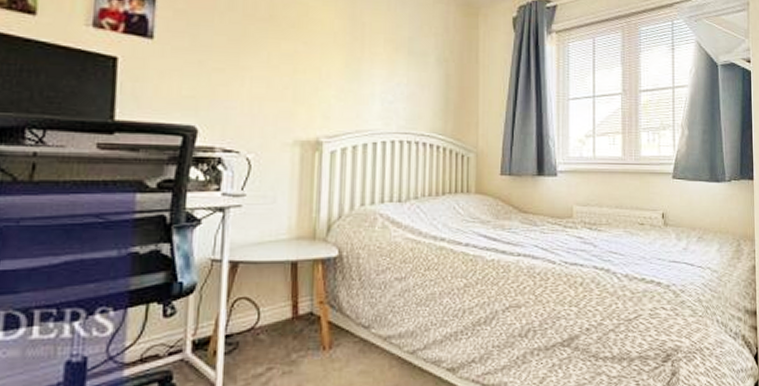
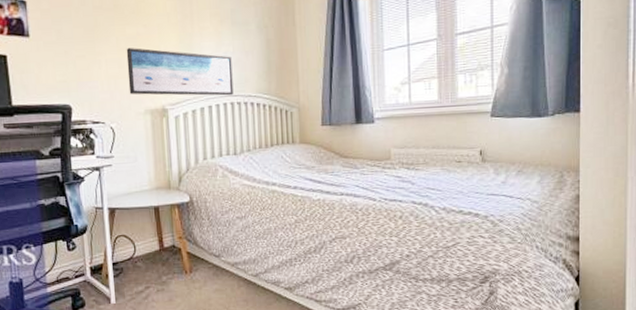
wall art: none [276,66,405,133] -> present [126,48,234,96]

